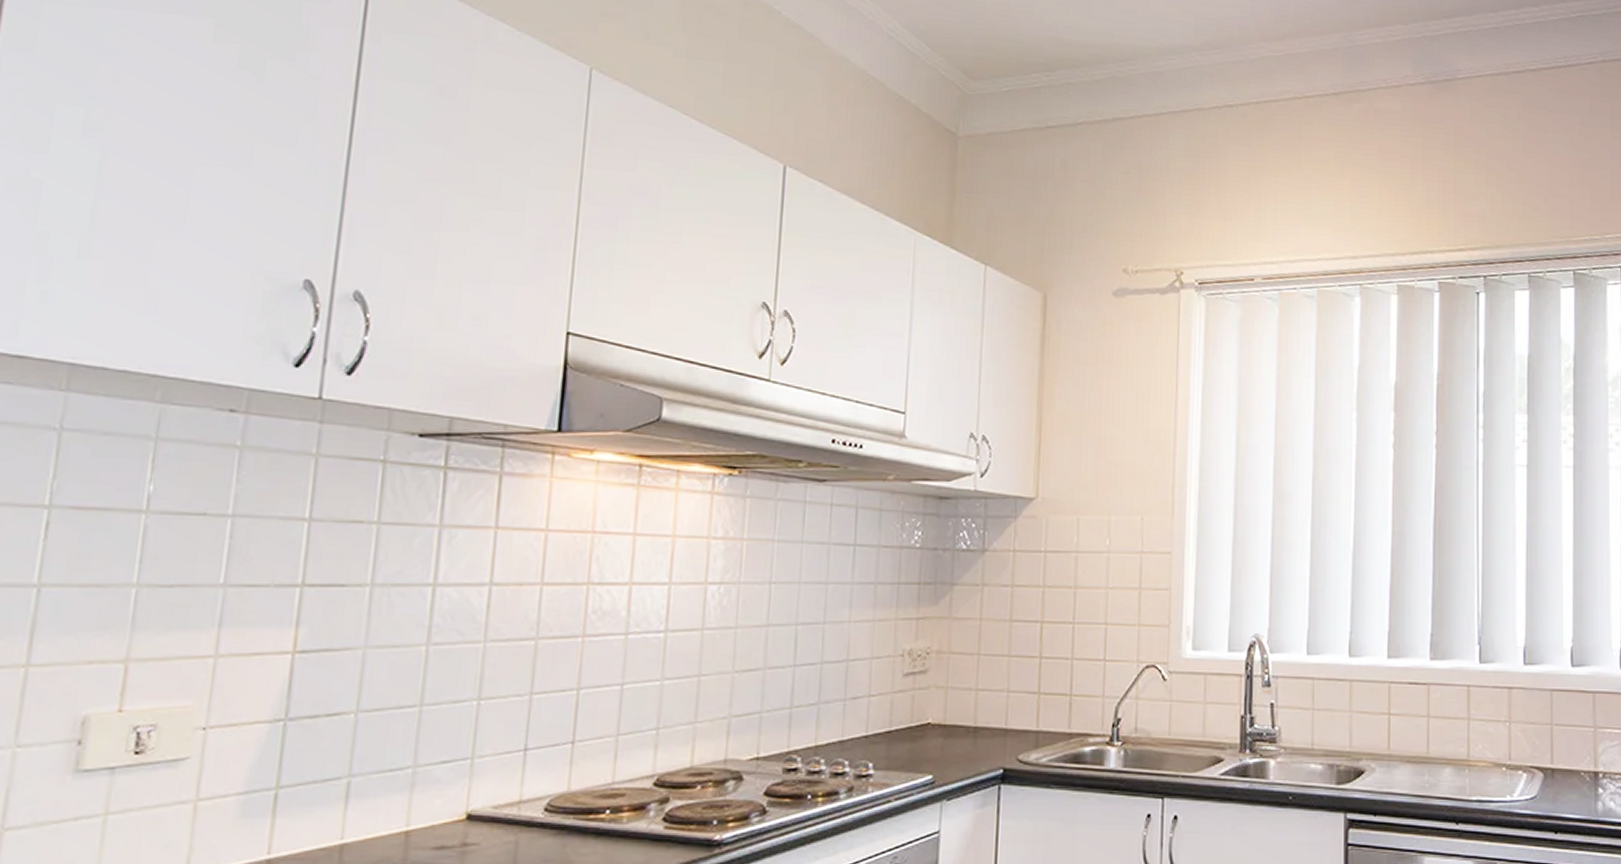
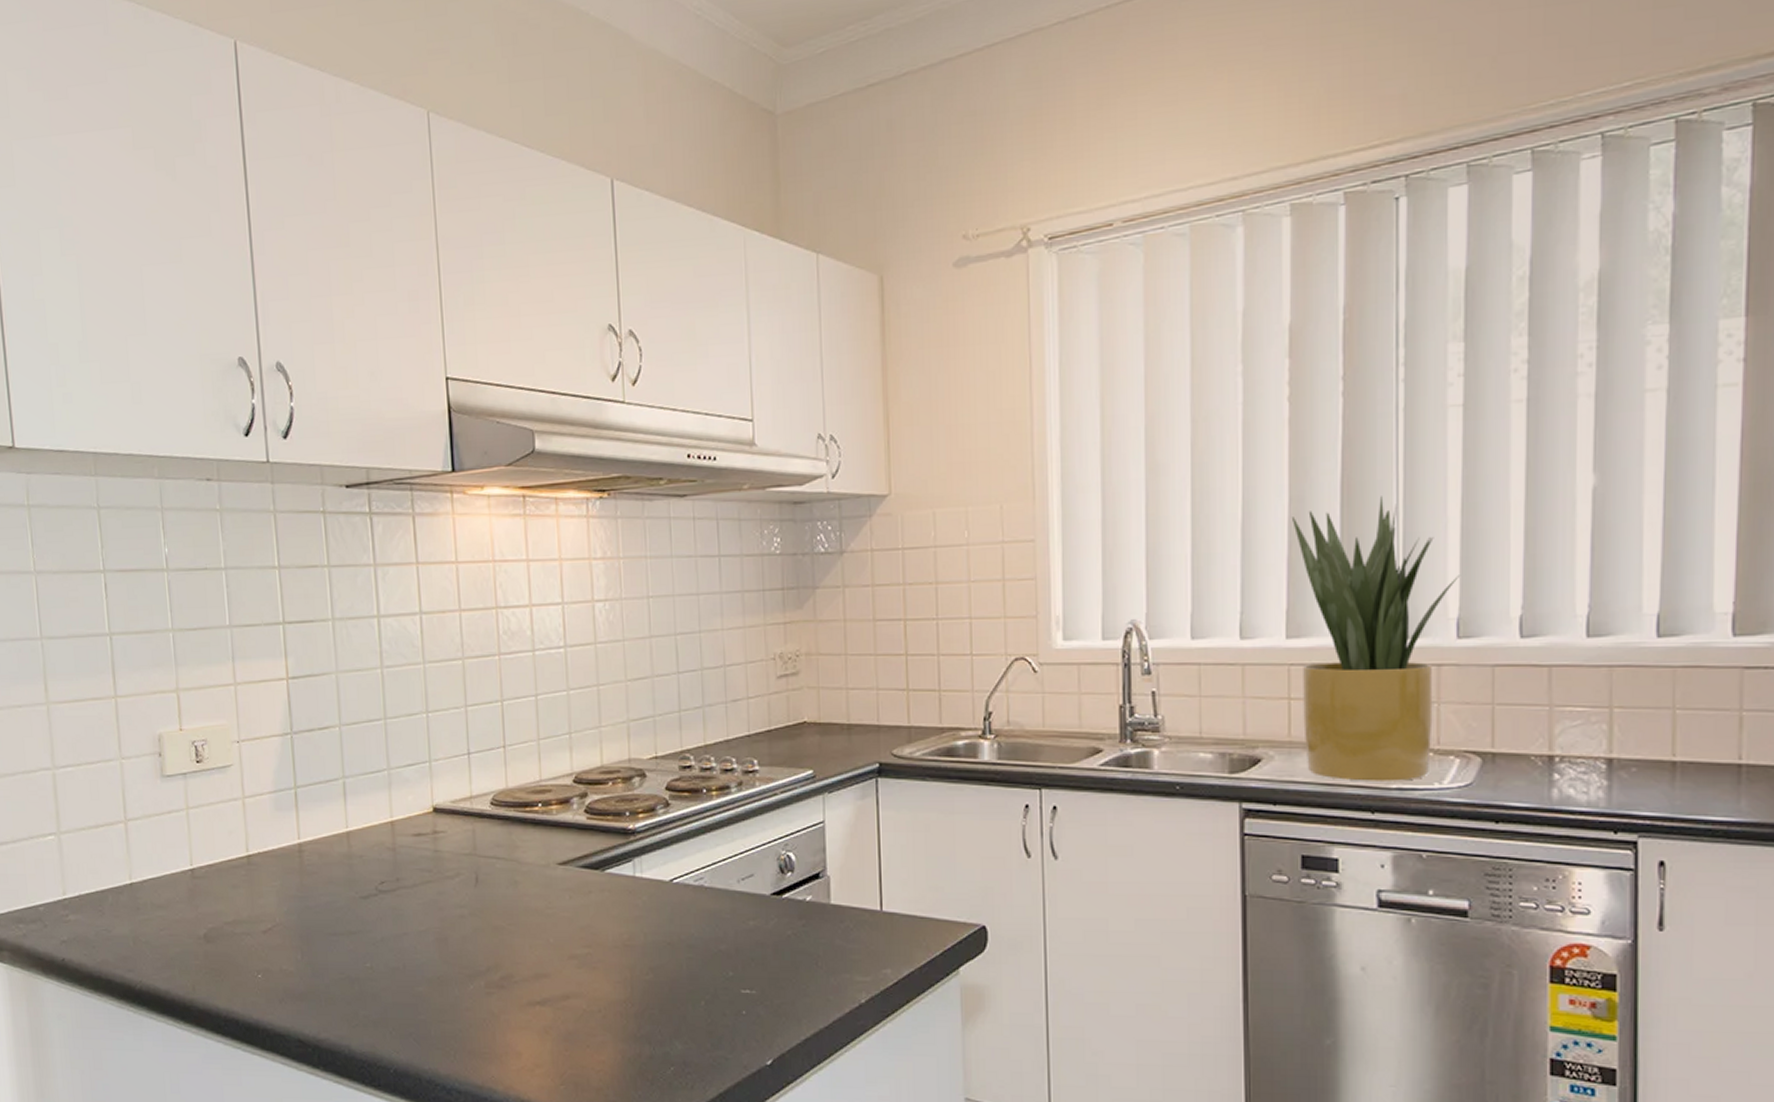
planter: none [1394,536,1526,794] -> present [1292,496,1461,781]

